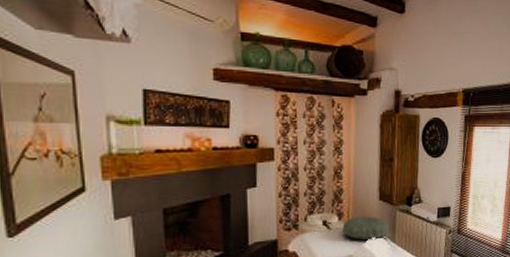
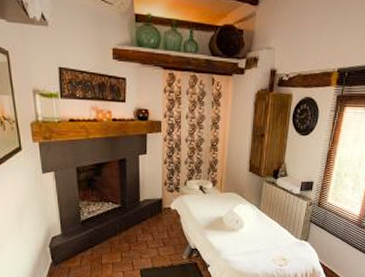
pillow: present [342,216,390,241] -> none [216,184,257,206]

